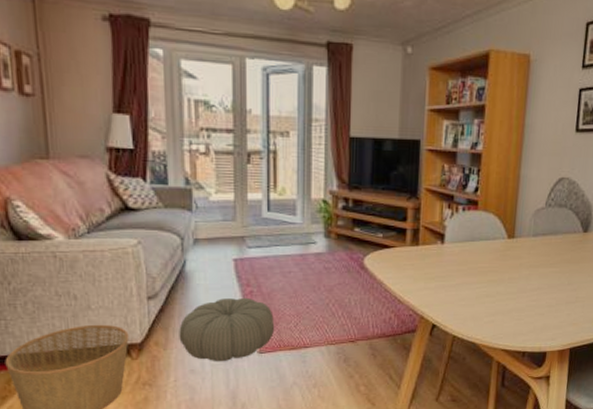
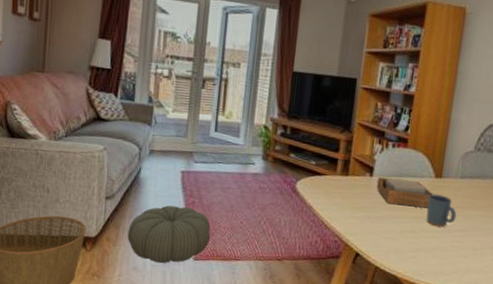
napkin holder: none [448,243,507,271] -> present [376,176,434,208]
mug: none [501,255,531,287] -> present [426,194,457,227]

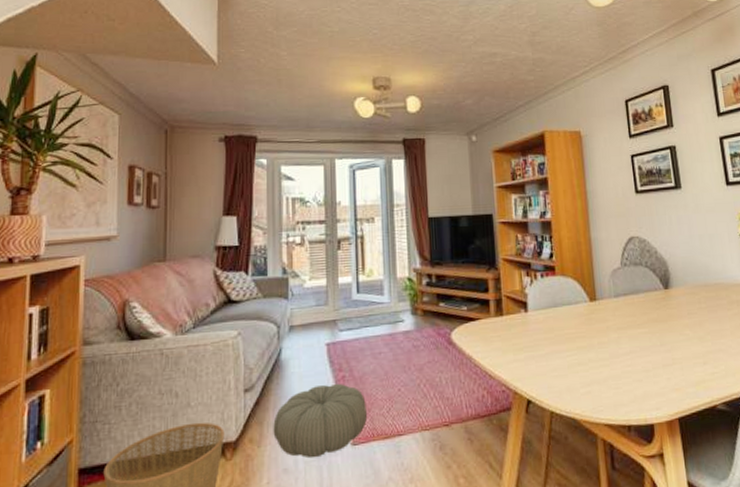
napkin holder: present [376,176,434,208] -> none [533,308,592,339]
mug: present [426,194,457,227] -> none [587,318,621,353]

